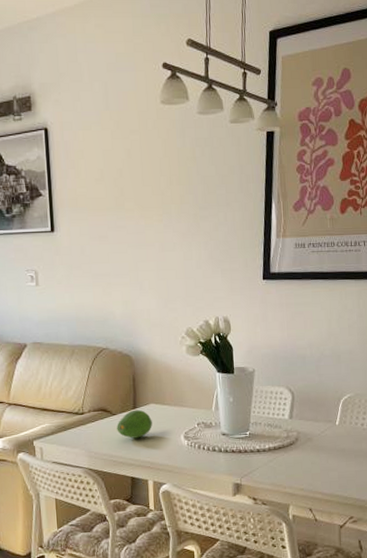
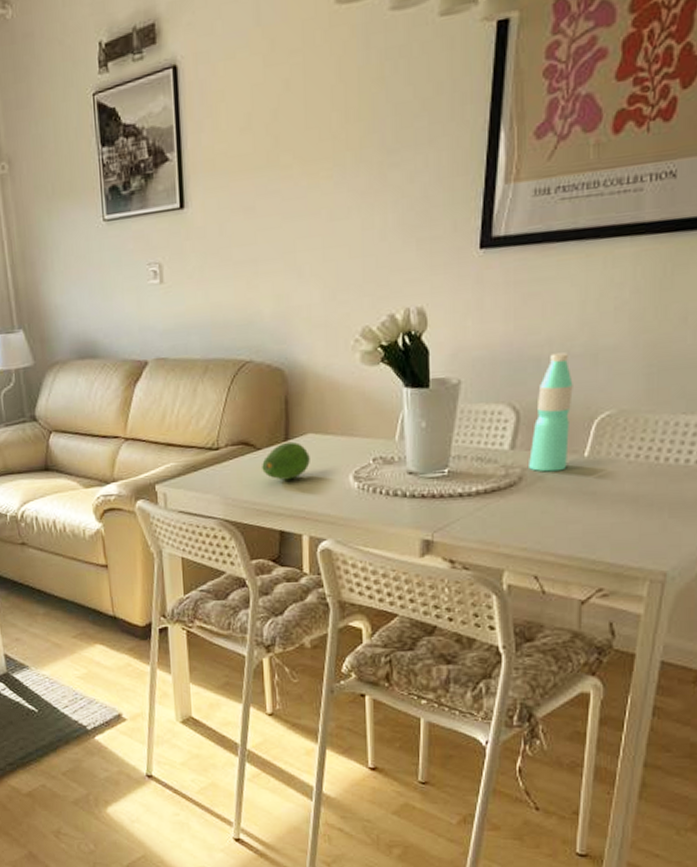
water bottle: none [301,353,327,435] -> present [529,352,573,472]

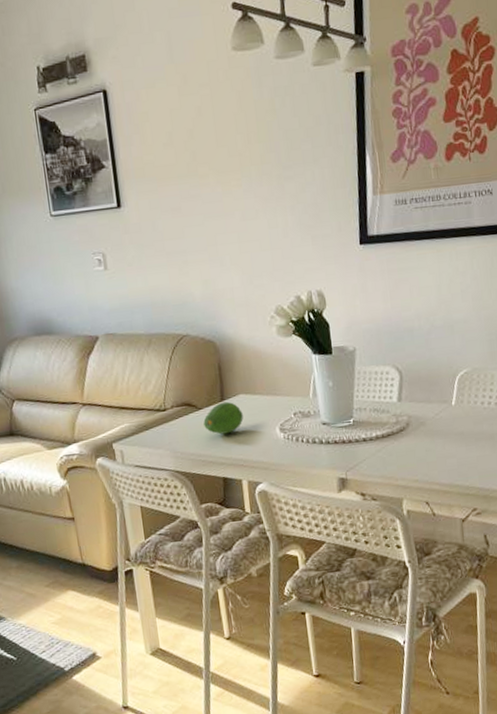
water bottle: present [529,352,573,472] -> none [412,325,441,419]

